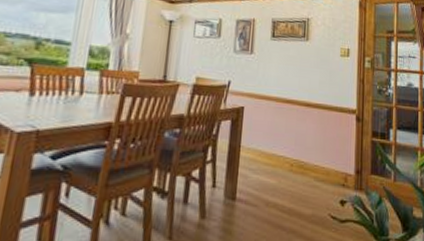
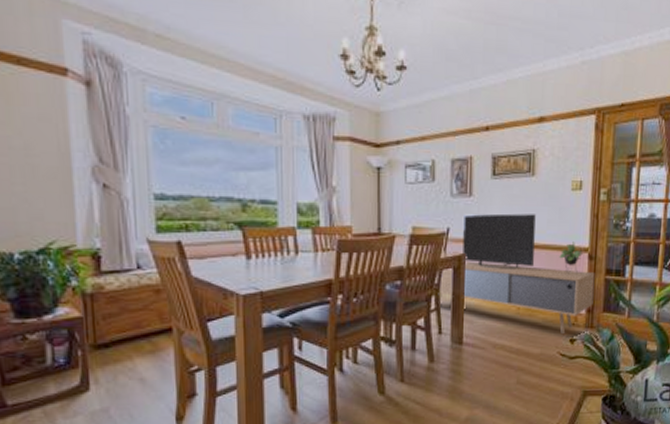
media console: none [215,69,363,194] -> present [438,213,595,334]

